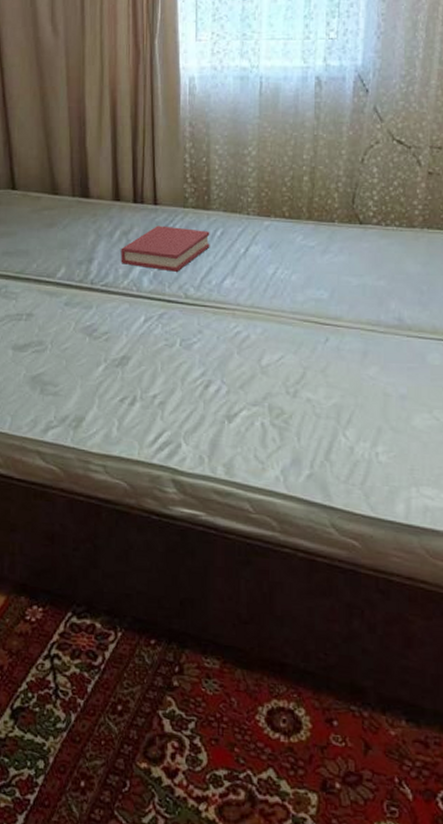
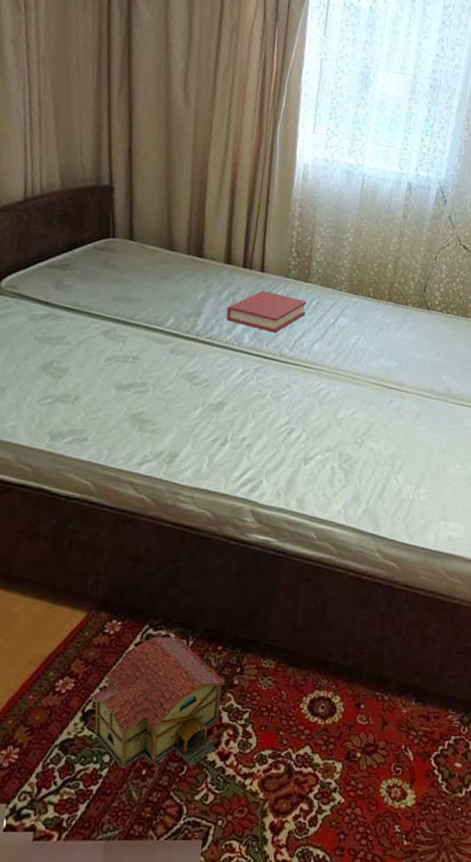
toy house: none [20,626,163,783] -> present [92,636,225,769]

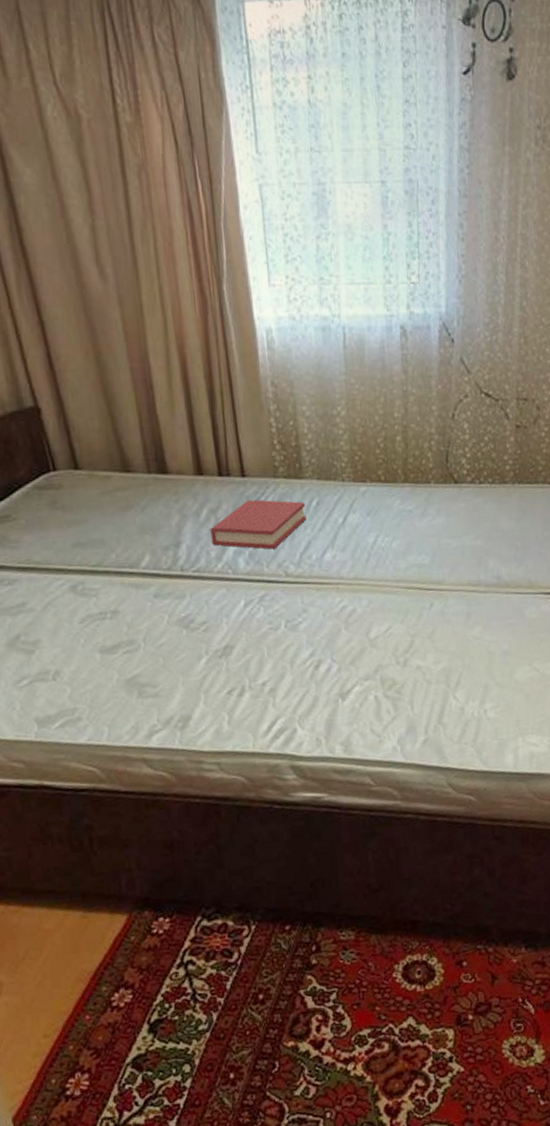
toy house: present [92,636,225,769] -> none [155,923,307,1076]

